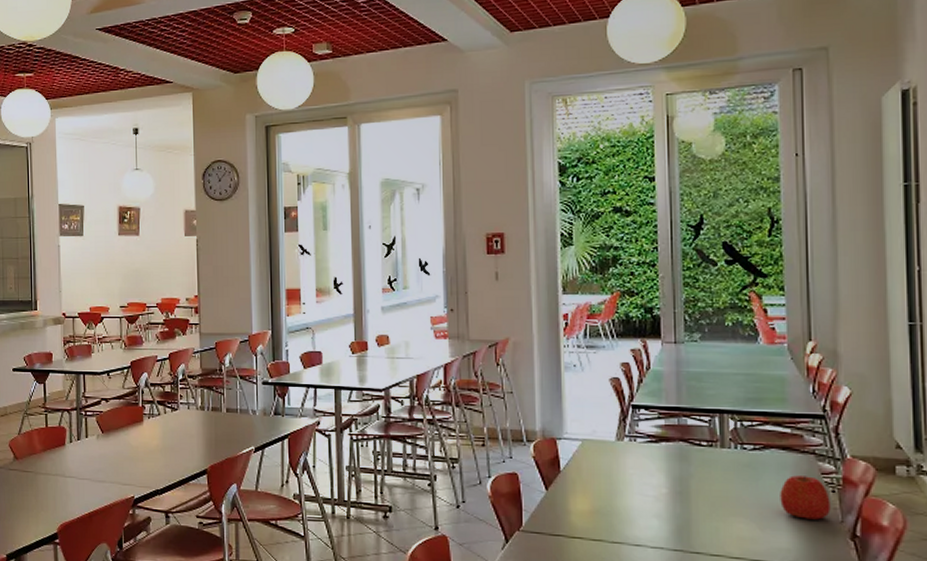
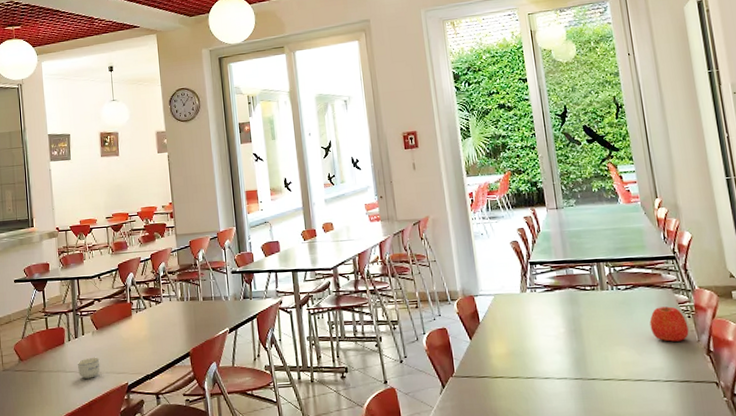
cup: none [78,463,104,487] -> present [77,357,101,379]

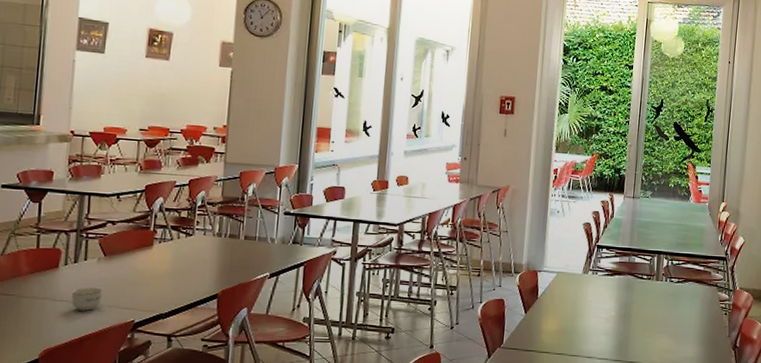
apple: present [649,306,689,342] -> none [691,302,723,335]

